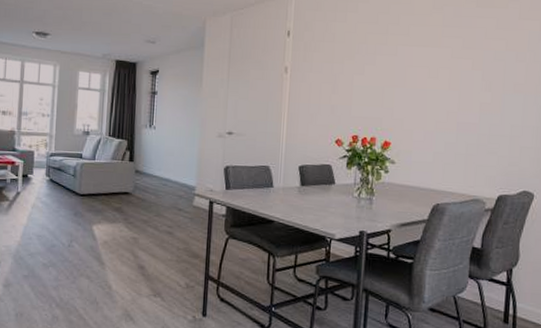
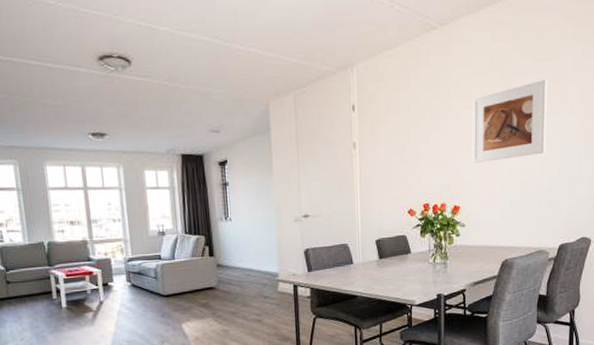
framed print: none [406,25,492,101] -> present [472,80,548,164]

